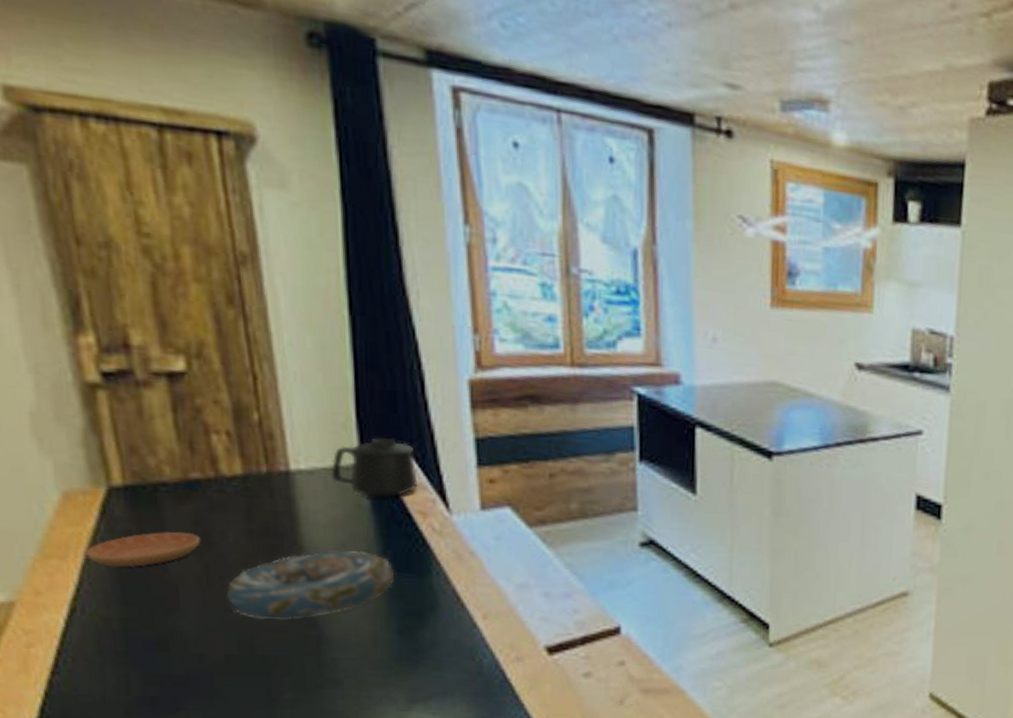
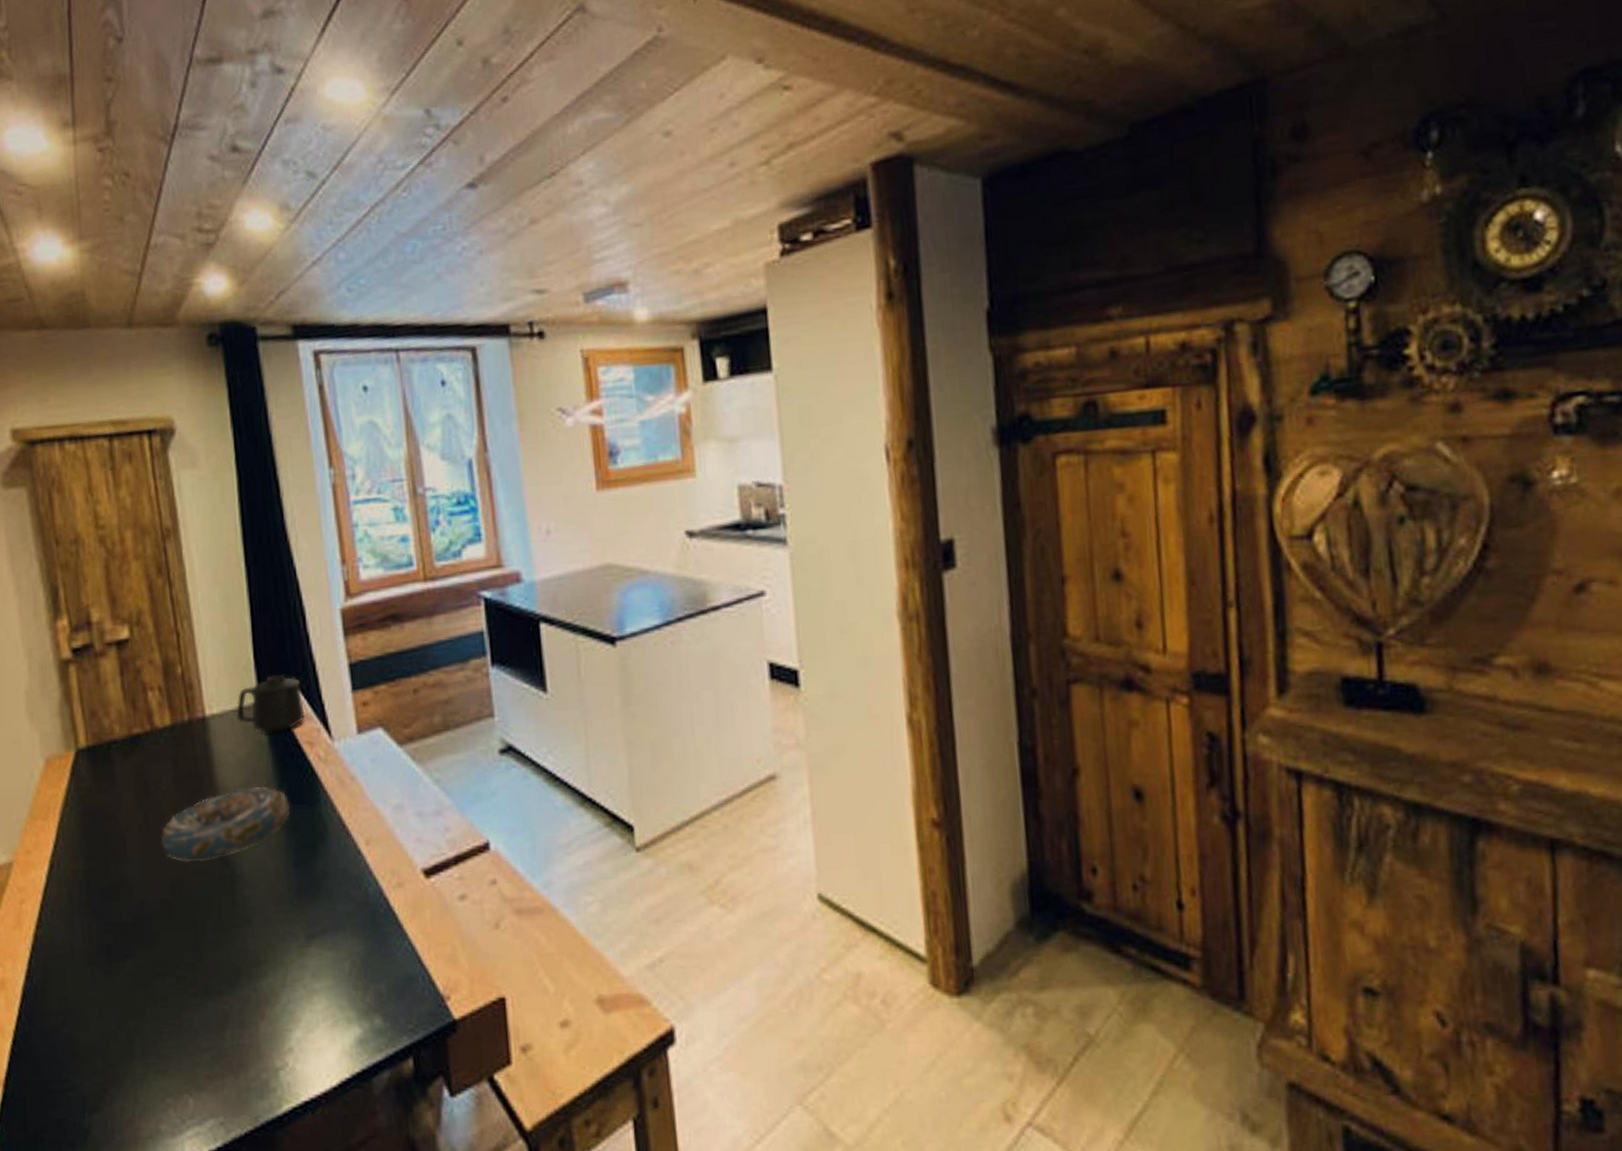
saucer: present [86,532,201,568] -> none [61,785,142,823]

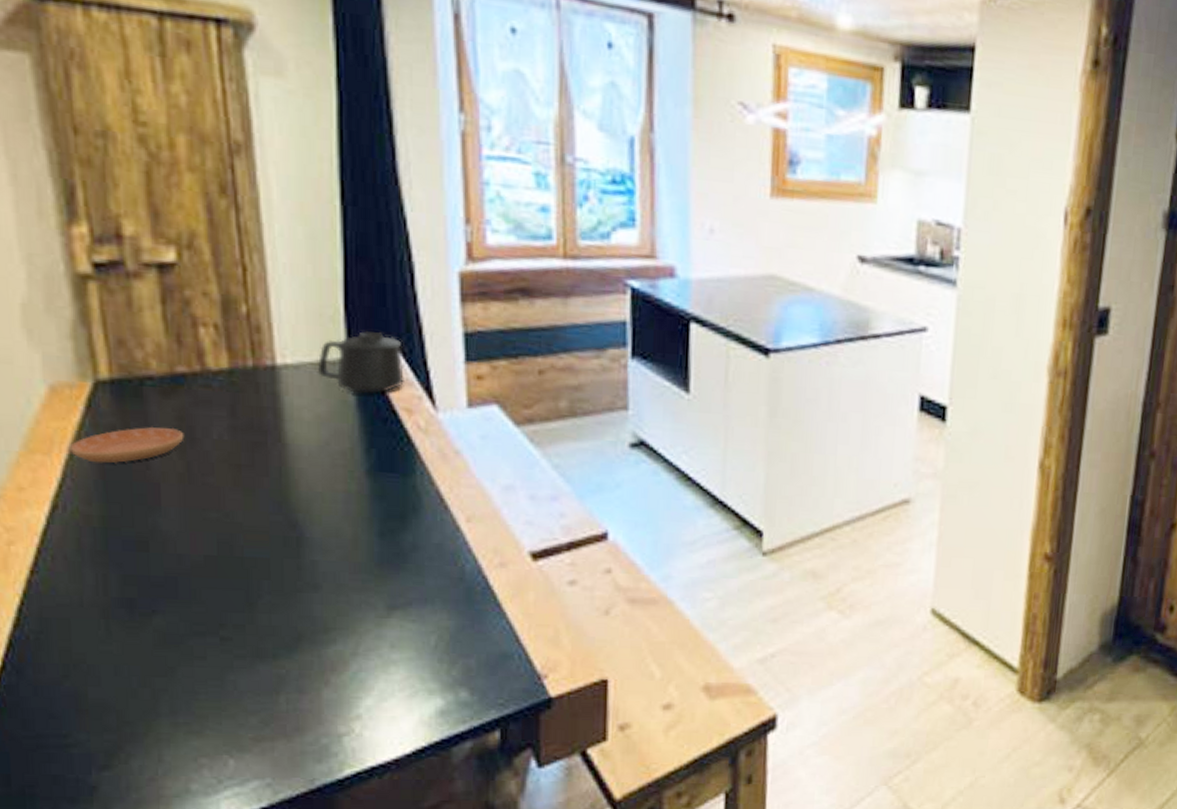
saucer: none [61,785,142,823] -> present [70,427,185,464]
decorative bowl: present [160,787,291,862] -> none [207,449,379,520]

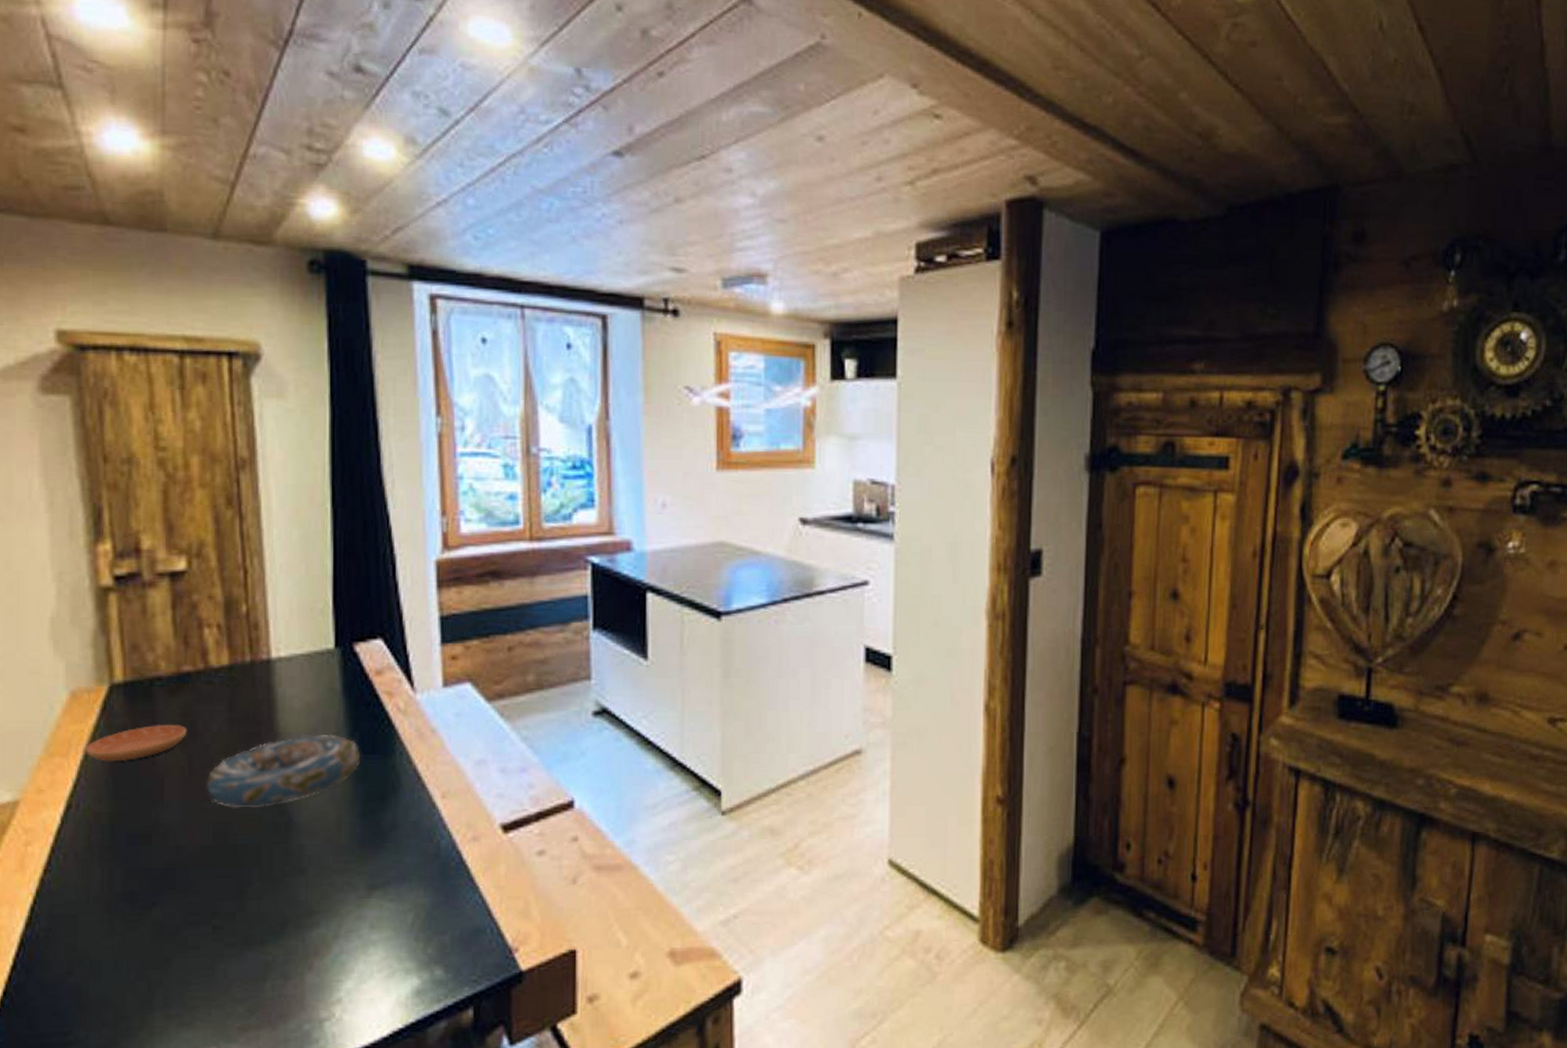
decorative bowl: none [207,449,379,520] -> present [205,735,361,808]
mug: present [317,331,404,395] -> none [307,622,386,681]

